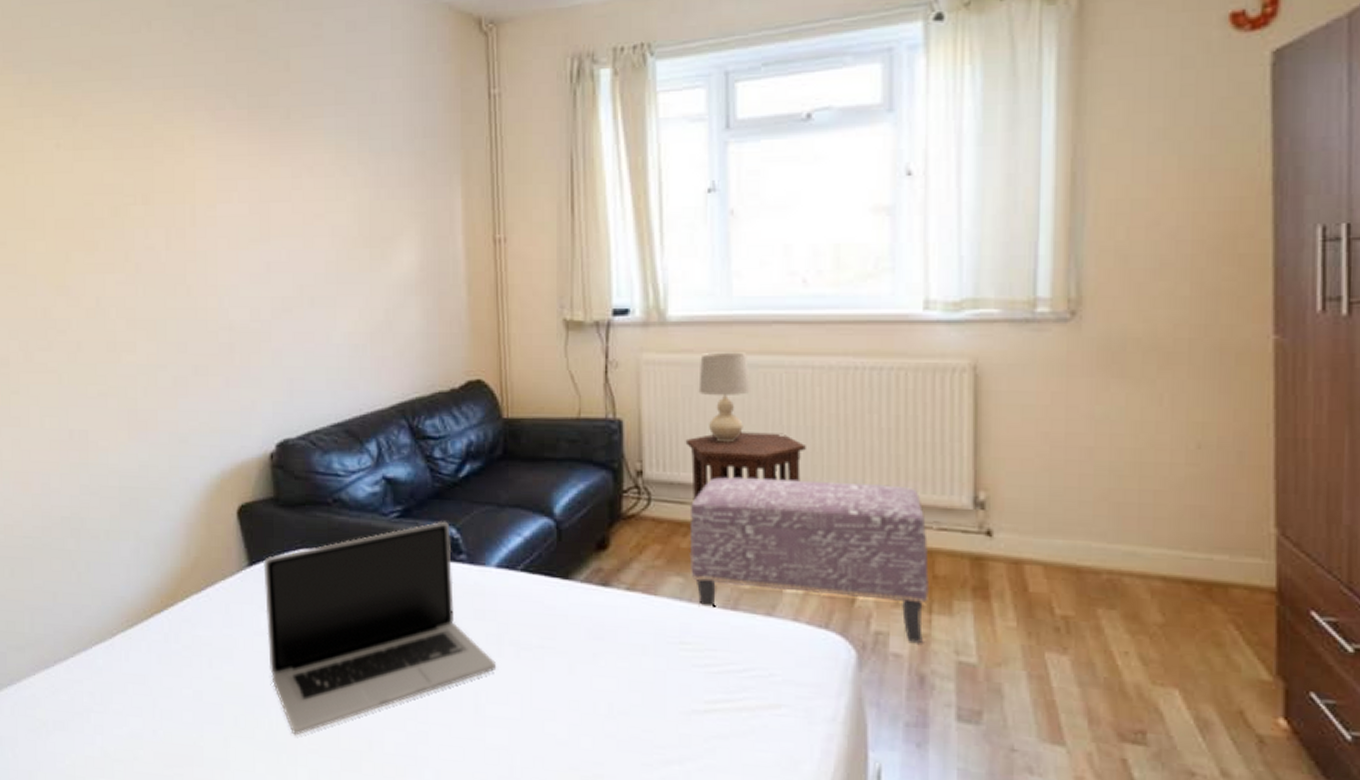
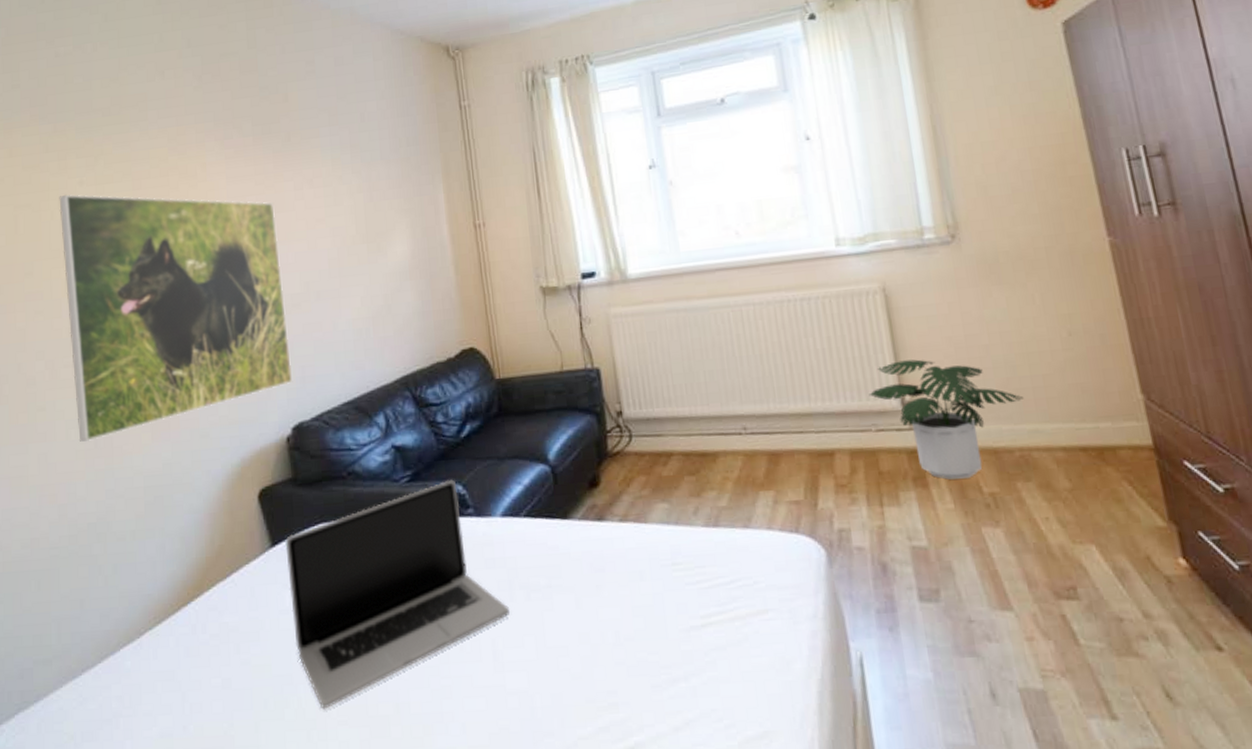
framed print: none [34,157,280,433] -> present [59,194,293,442]
side table: present [685,432,806,501] -> none [655,363,758,433]
ottoman: present [689,477,930,644] -> none [666,397,879,536]
table lamp: present [698,352,752,443] -> none [659,298,706,378]
potted plant: none [935,453,1124,596] -> present [869,359,1023,480]

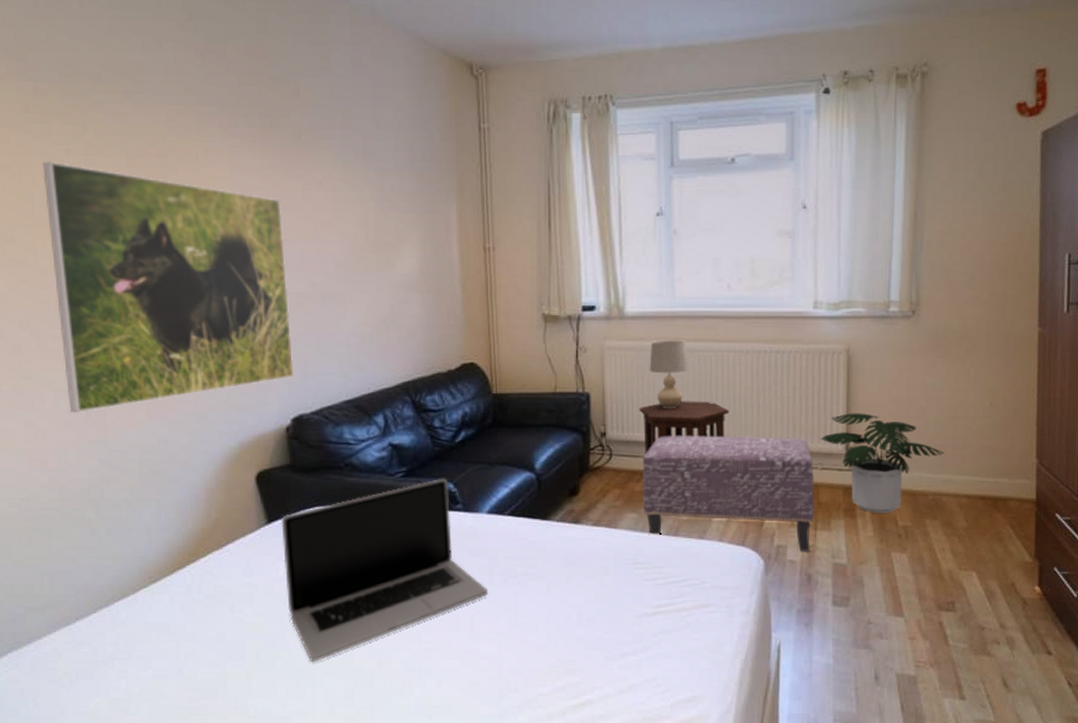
side table: none [655,363,758,433] -> present [639,401,729,455]
table lamp: none [659,298,706,378] -> present [649,340,689,409]
ottoman: none [666,397,879,536] -> present [642,436,816,553]

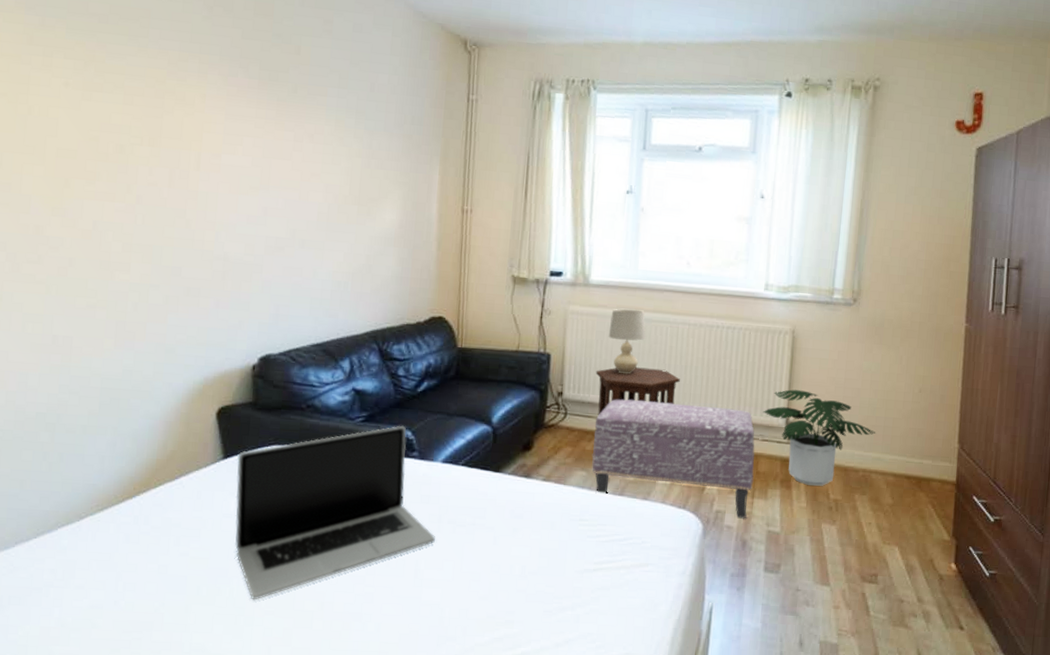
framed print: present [42,161,295,414] -> none [35,92,272,338]

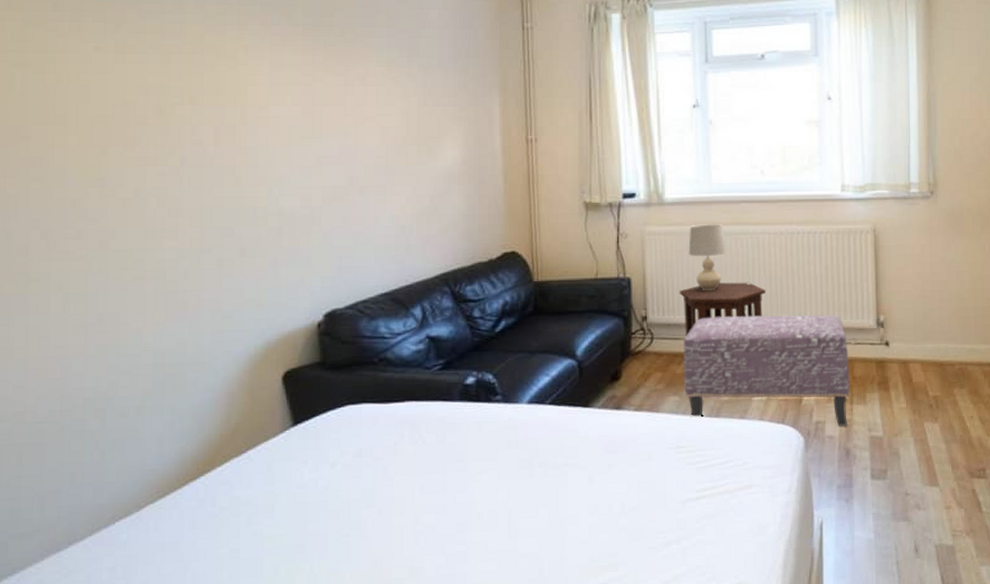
laptop: present [235,425,436,600] -> none [308,369,528,575]
potted plant: present [763,389,875,486] -> none [852,288,967,385]

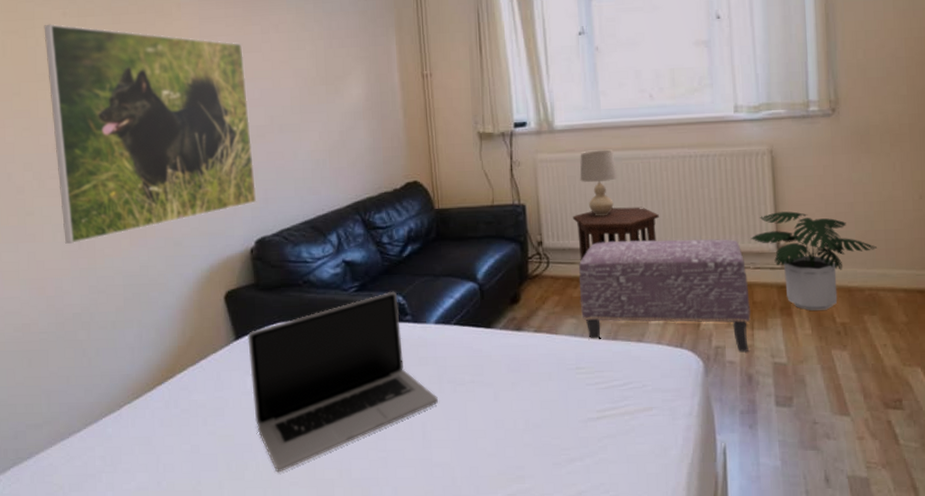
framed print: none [68,58,329,317] -> present [44,24,257,244]
laptop: none [308,369,528,575] -> present [247,291,439,473]
potted plant: none [852,288,967,385] -> present [750,211,877,311]

